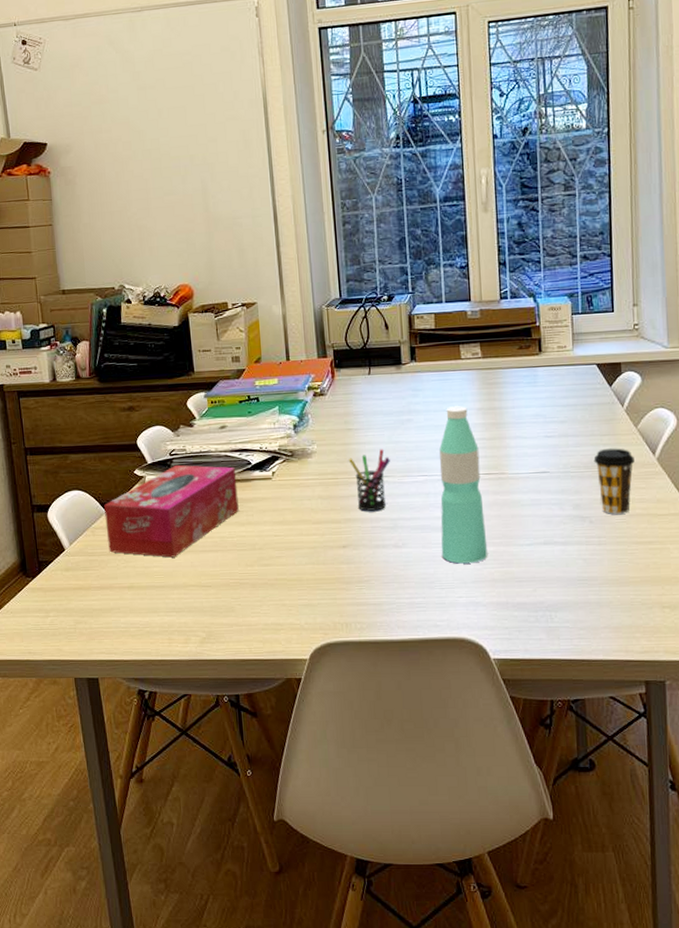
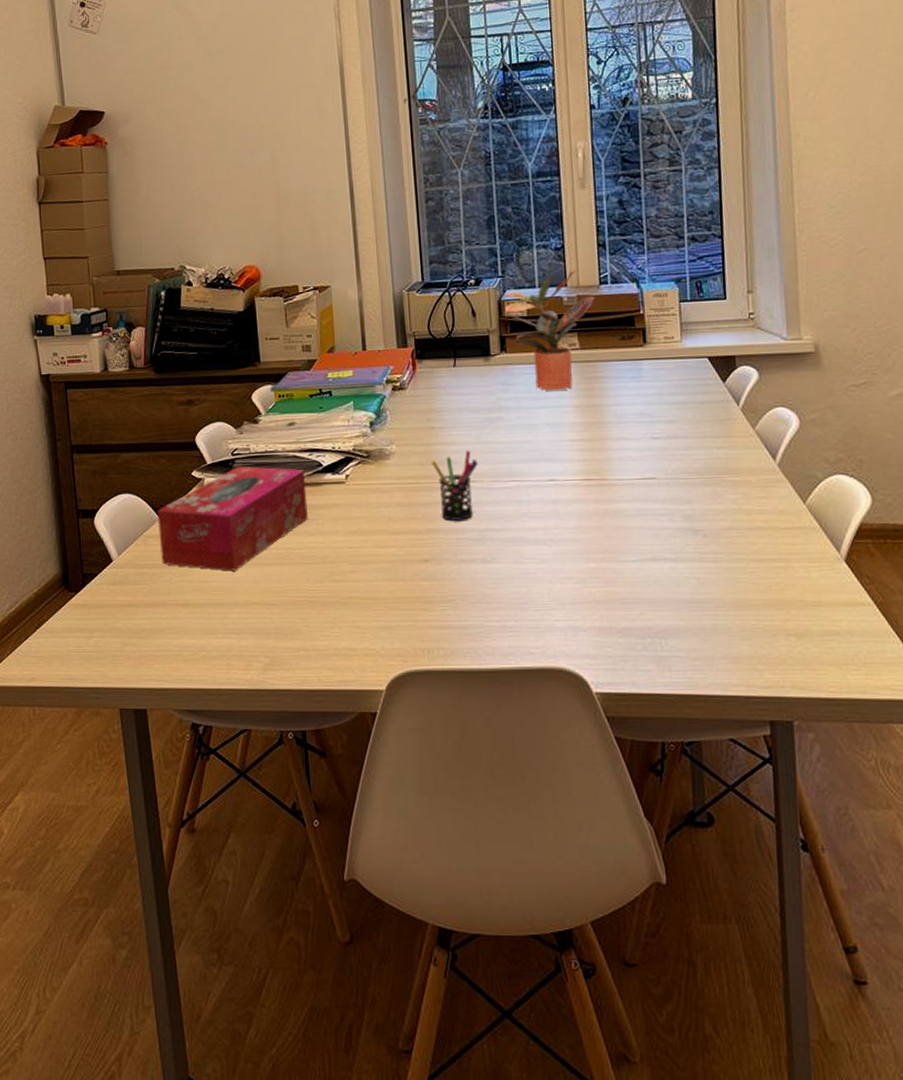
potted plant: none [413,285,496,395] -> present [503,268,595,391]
water bottle: present [439,406,488,564] -> none [533,403,589,582]
coffee cup: present [593,448,635,514] -> none [706,452,753,527]

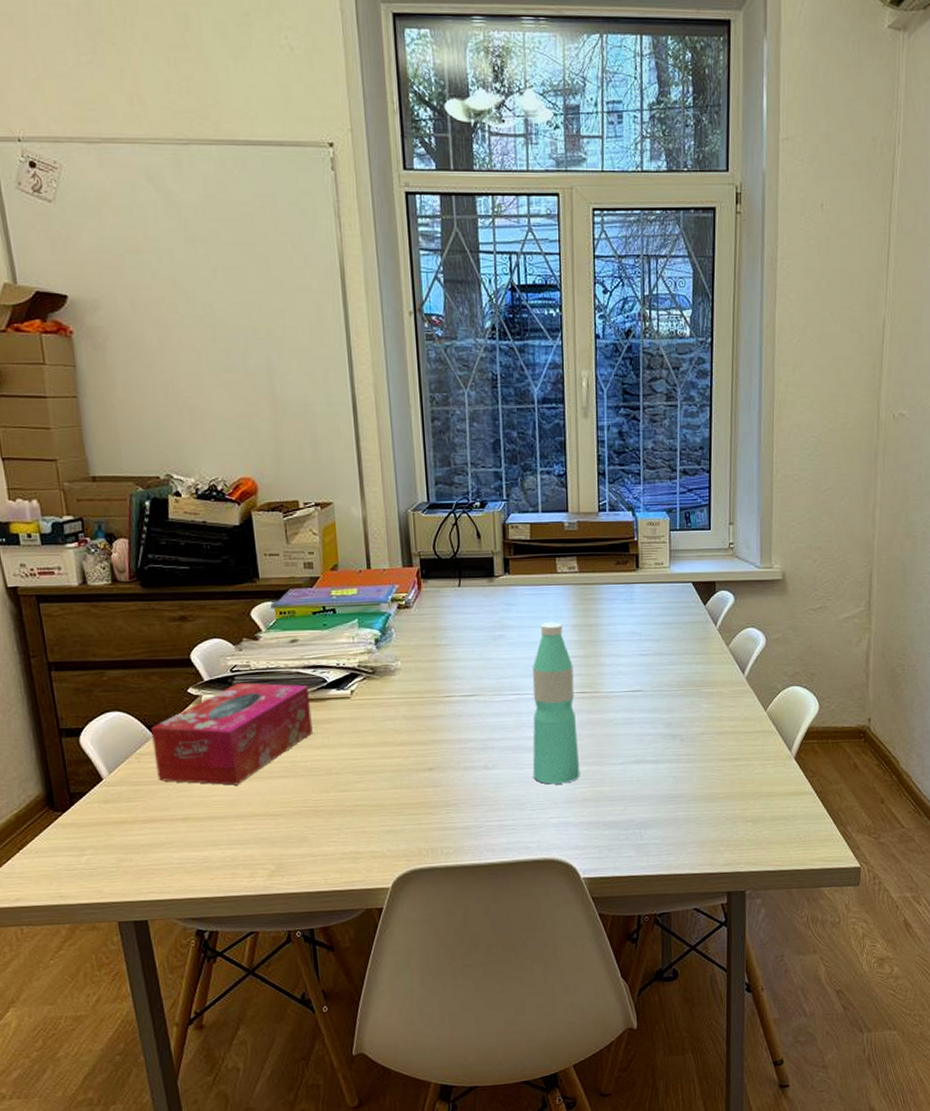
pen holder: present [430,450,478,521] -> none [435,666,481,732]
potted plant: present [503,268,595,391] -> none [507,495,594,611]
water bottle: none [533,403,589,582] -> present [532,622,580,784]

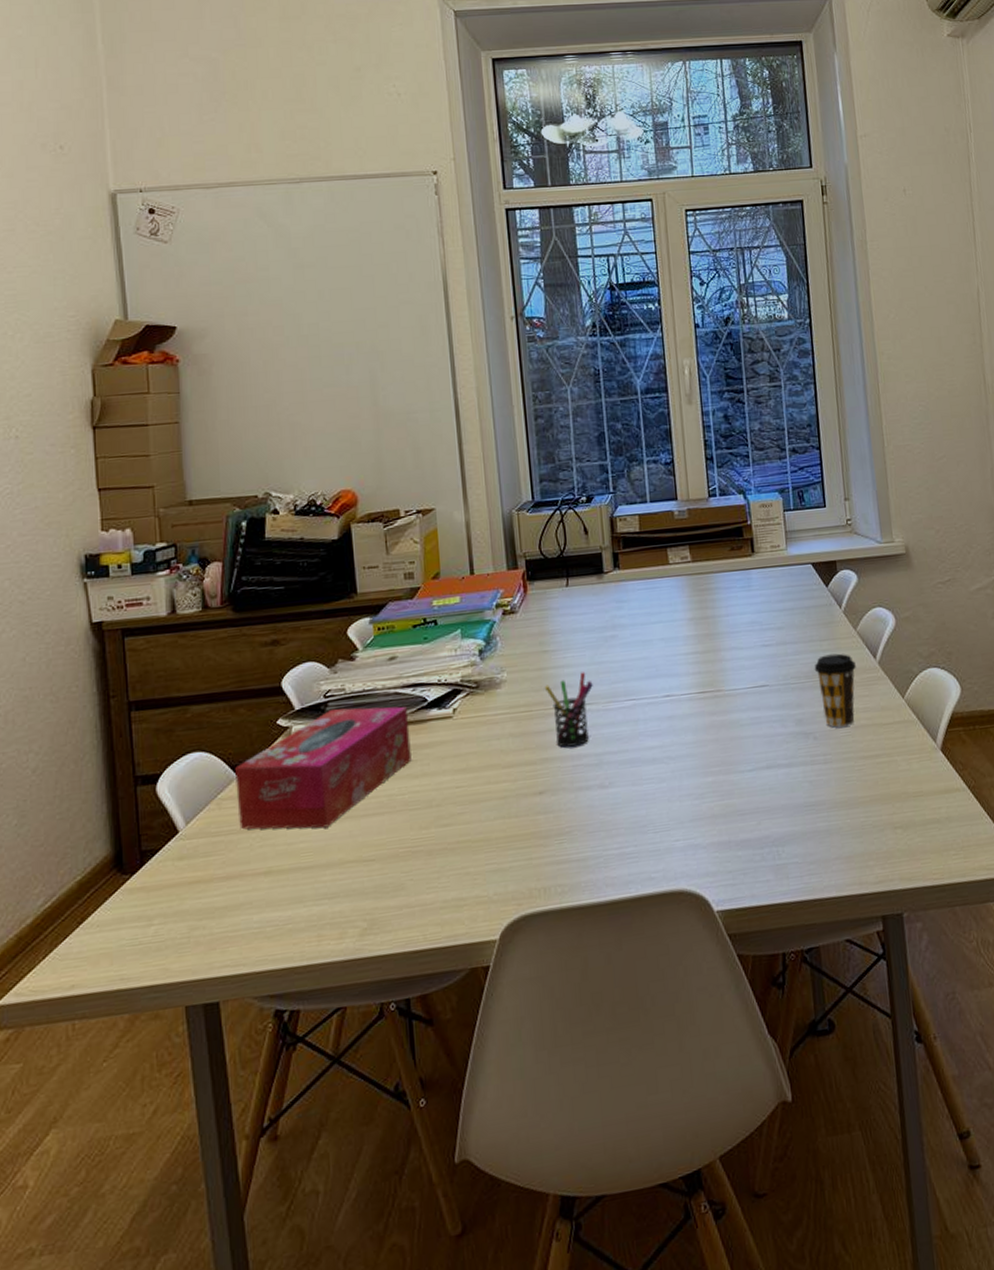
pen holder: none [435,666,481,732] -> present [544,672,593,748]
water bottle: present [532,622,580,784] -> none [648,617,706,801]
coffee cup: none [686,667,725,732] -> present [814,653,856,728]

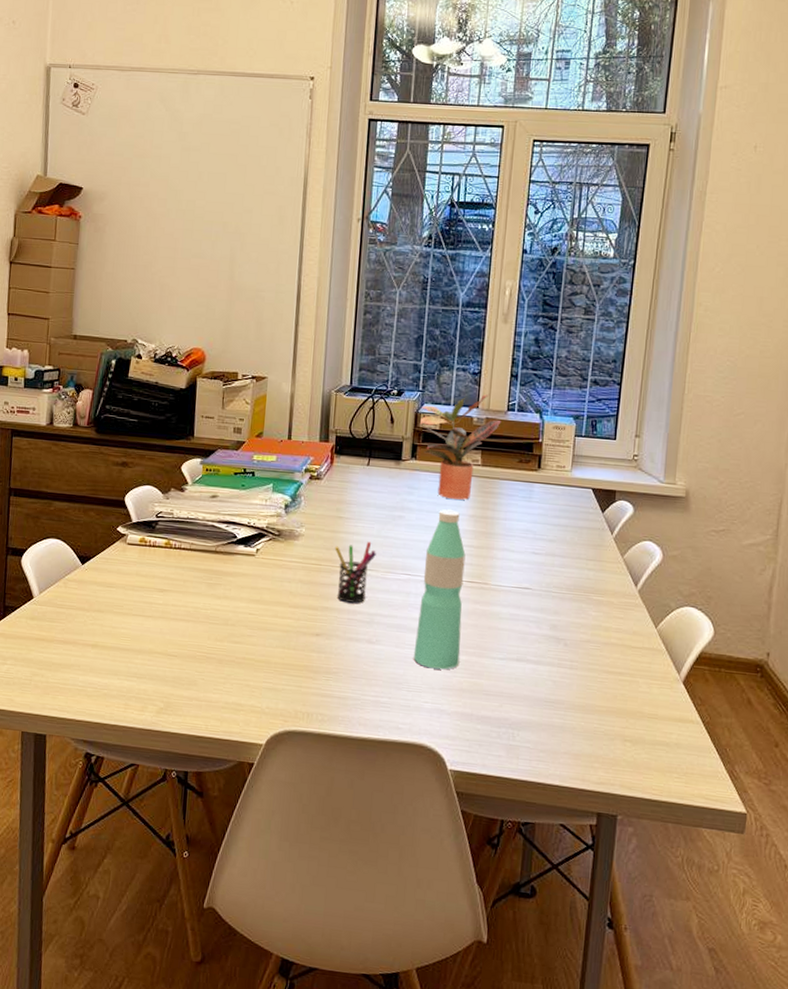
tissue box: present [235,706,412,830] -> none [78,527,220,622]
potted plant: none [615,482,705,606] -> present [420,393,502,500]
water bottle: none [648,617,706,801] -> present [413,509,466,670]
coffee cup: present [814,653,856,728] -> none [576,573,617,641]

